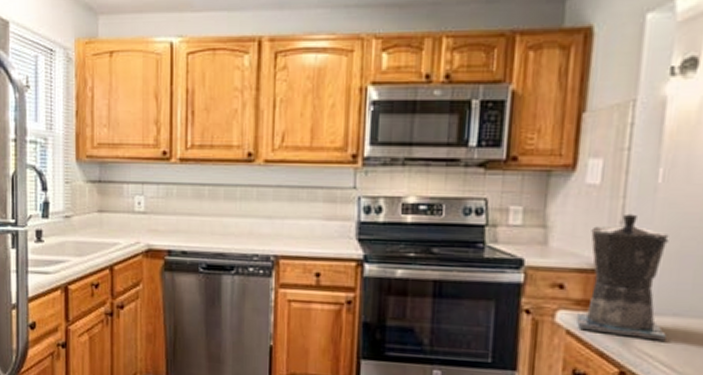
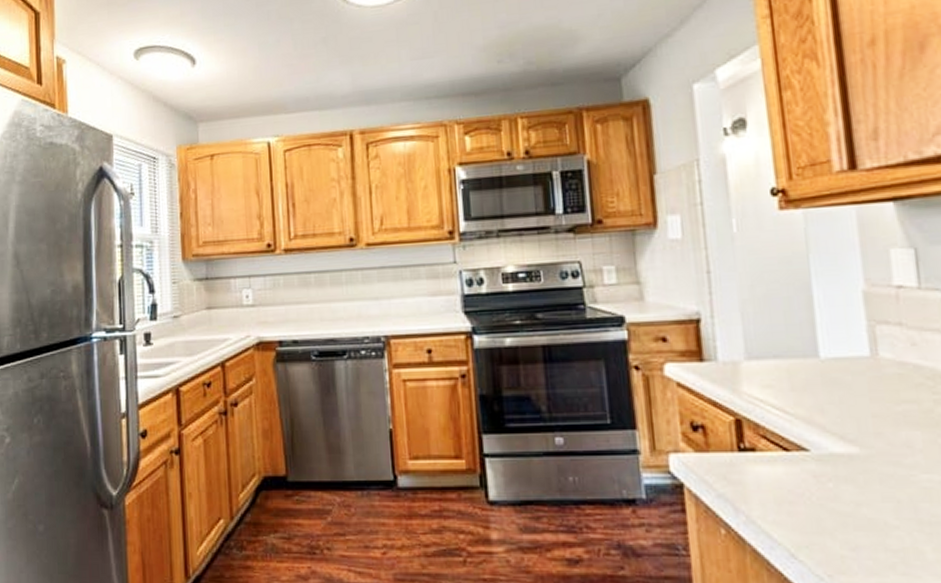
coffee maker: present [577,213,669,341] -> none [682,263,772,385]

